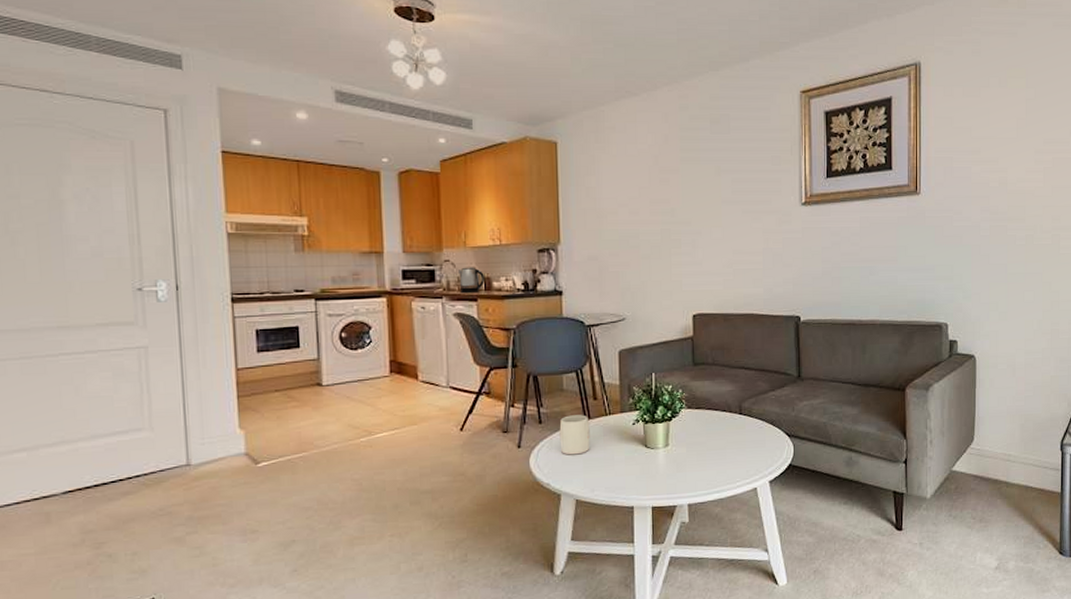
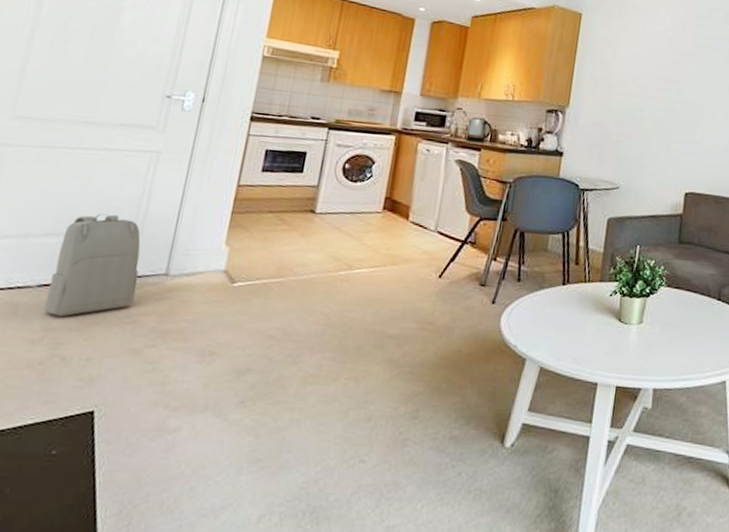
backpack: none [73,414,163,519] -> present [43,213,141,317]
mug: present [559,415,590,455] -> none [534,277,568,319]

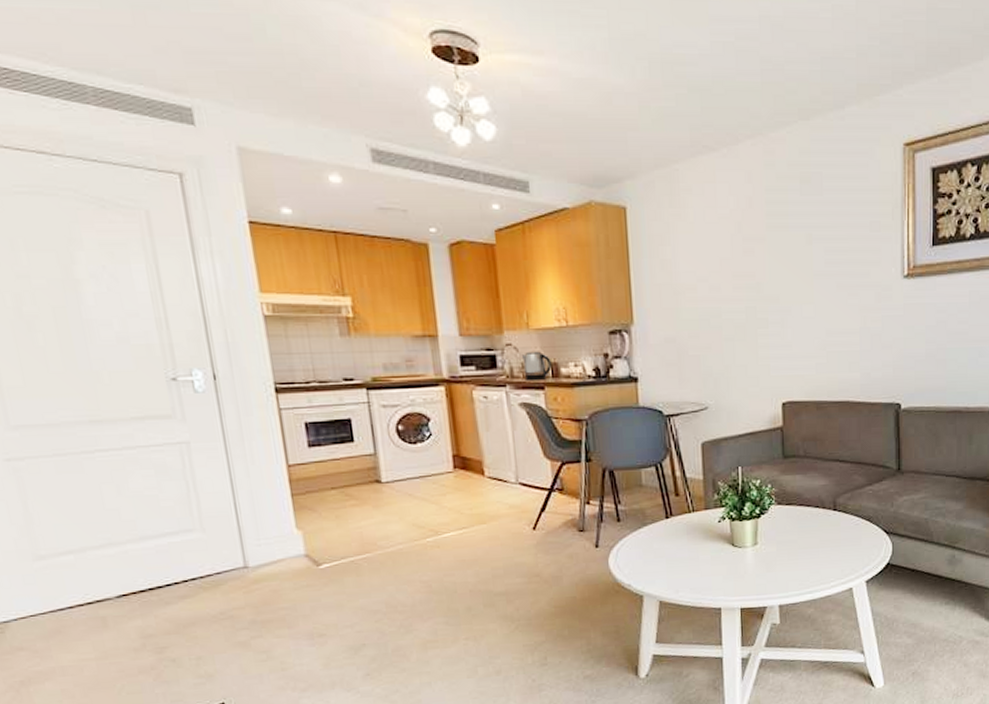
backpack: present [43,213,141,317] -> none [121,515,223,623]

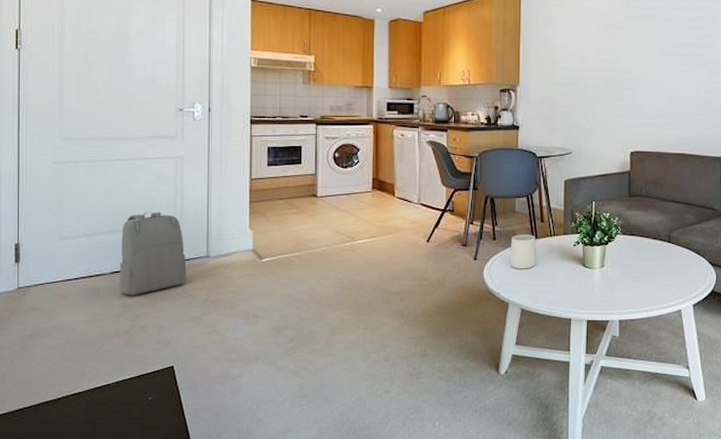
backpack: none [121,515,223,623] -> present [119,211,187,296]
mug: none [639,512,673,555] -> present [510,234,536,269]

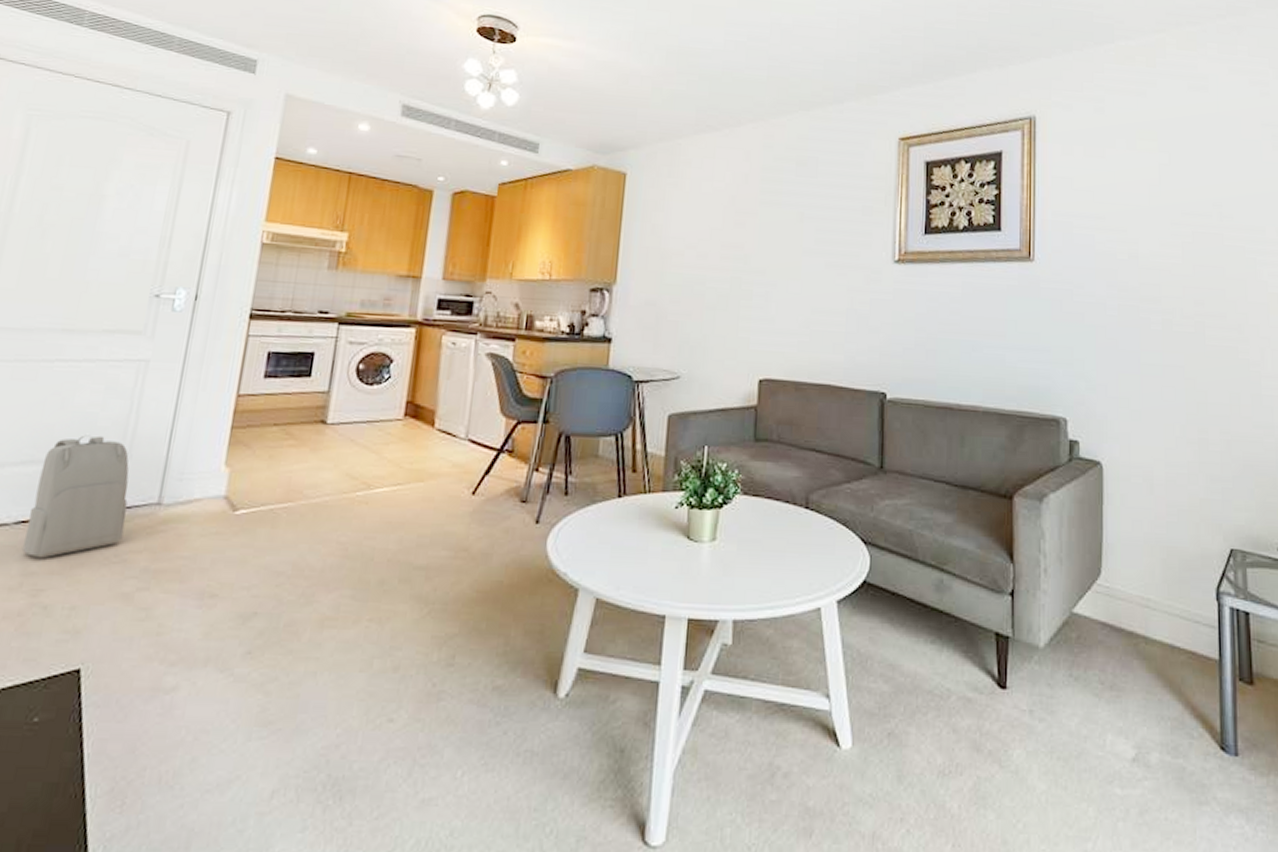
kettle: present [433,102,455,125] -> none [497,301,528,333]
mug: present [510,234,536,269] -> none [585,488,624,540]

